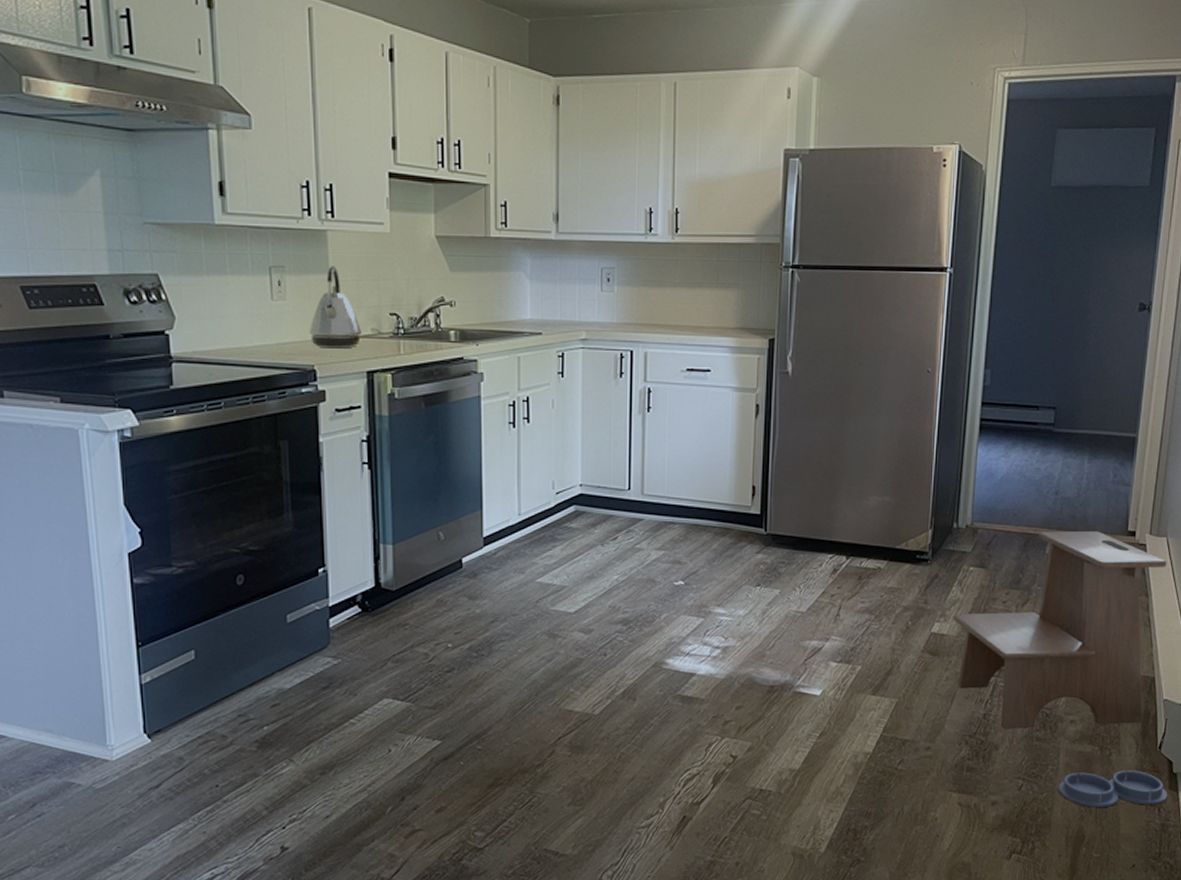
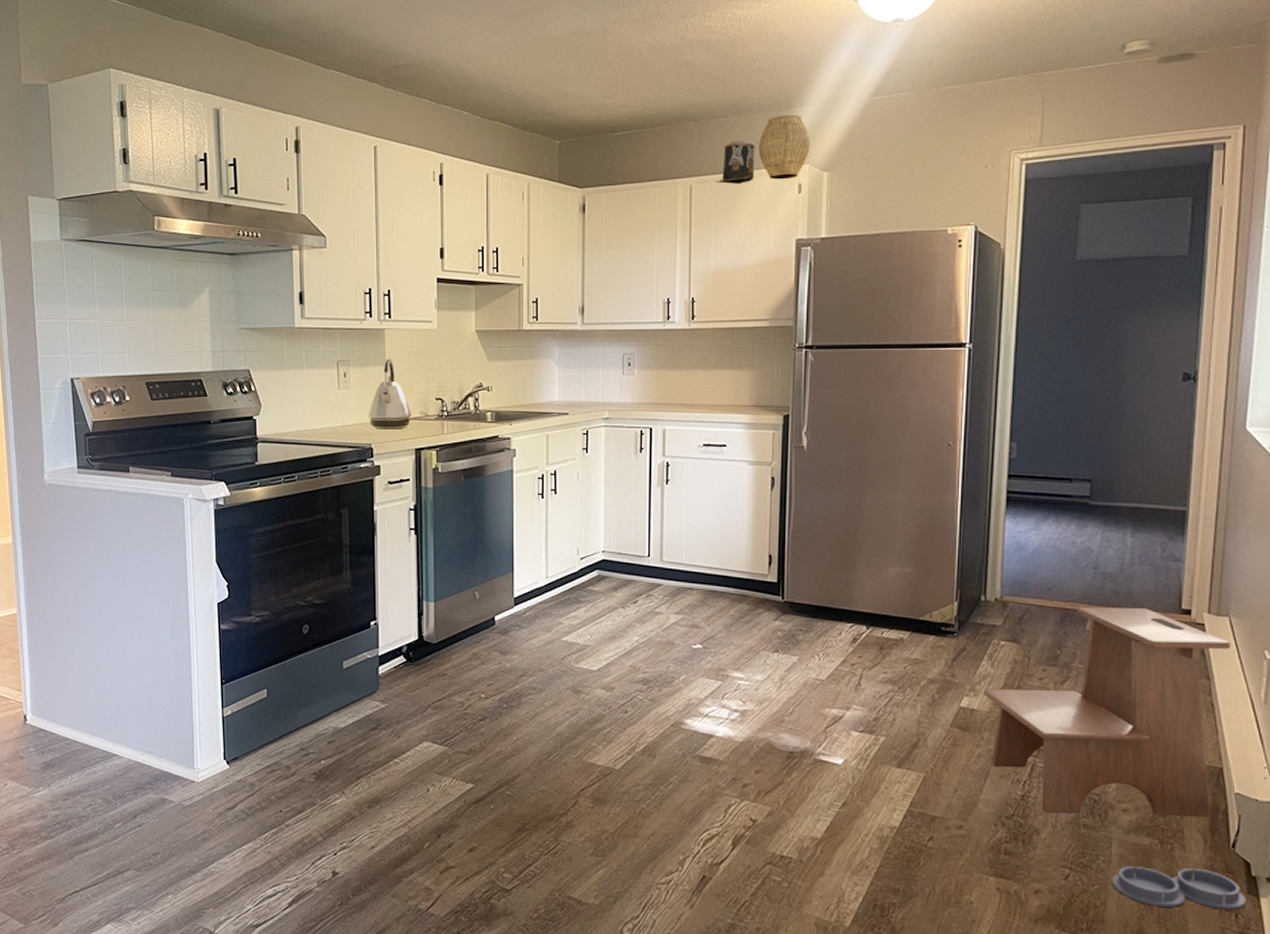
canister: none [701,35,743,85] -> present [715,141,755,185]
woven basket: none [747,10,800,83] -> present [759,114,810,180]

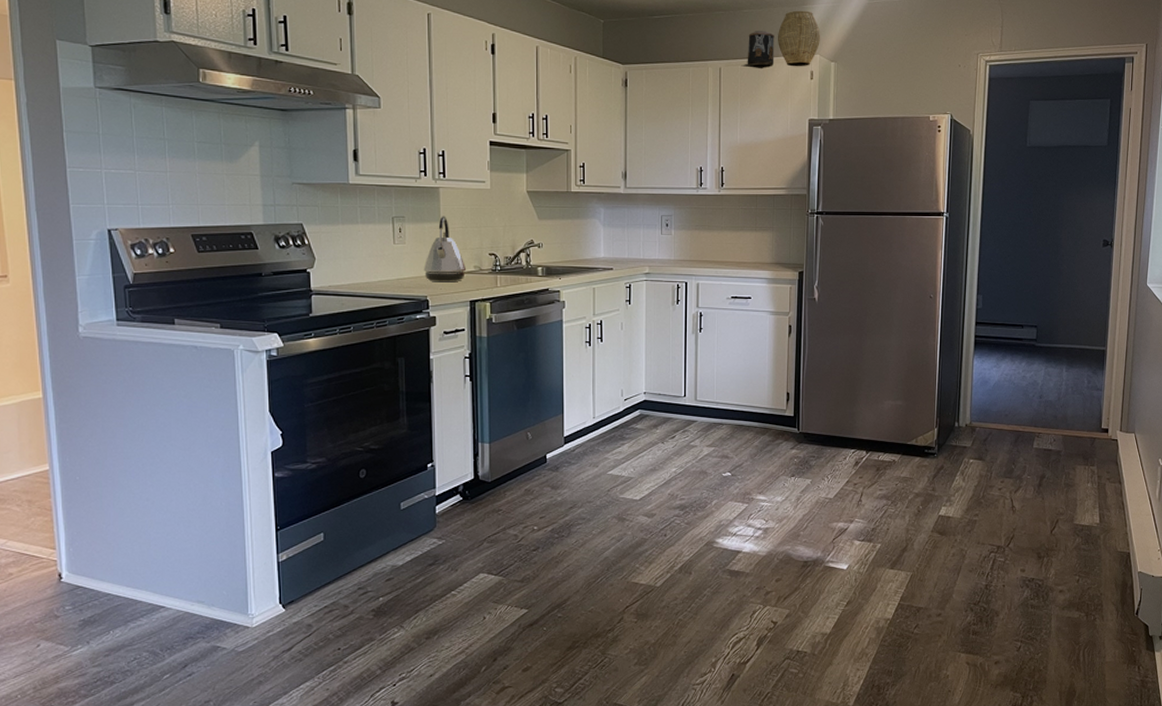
step stool: present [983,607,1231,818] -> none [957,429,1136,598]
pet bowl: present [1112,866,1247,910] -> none [1052,633,1146,666]

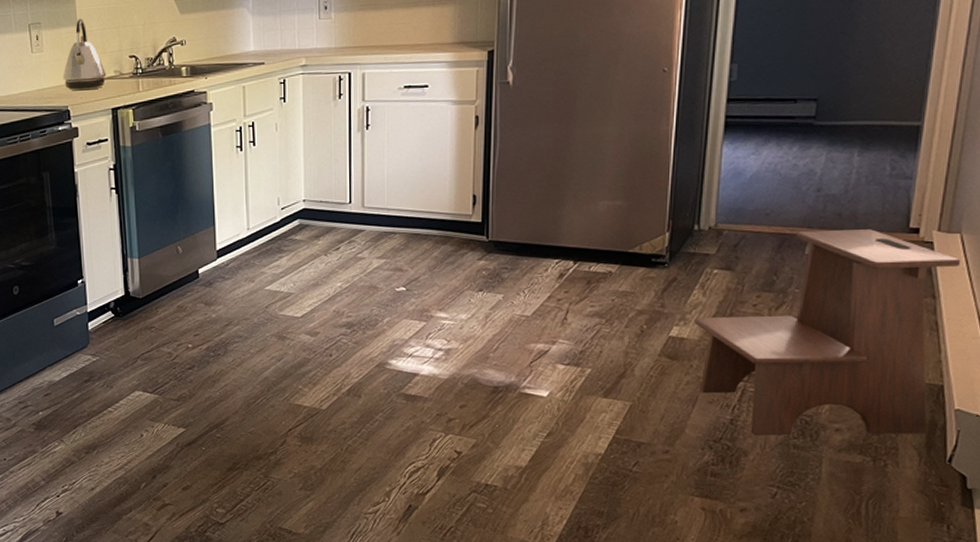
step stool: none [957,429,1136,598] -> present [694,229,961,436]

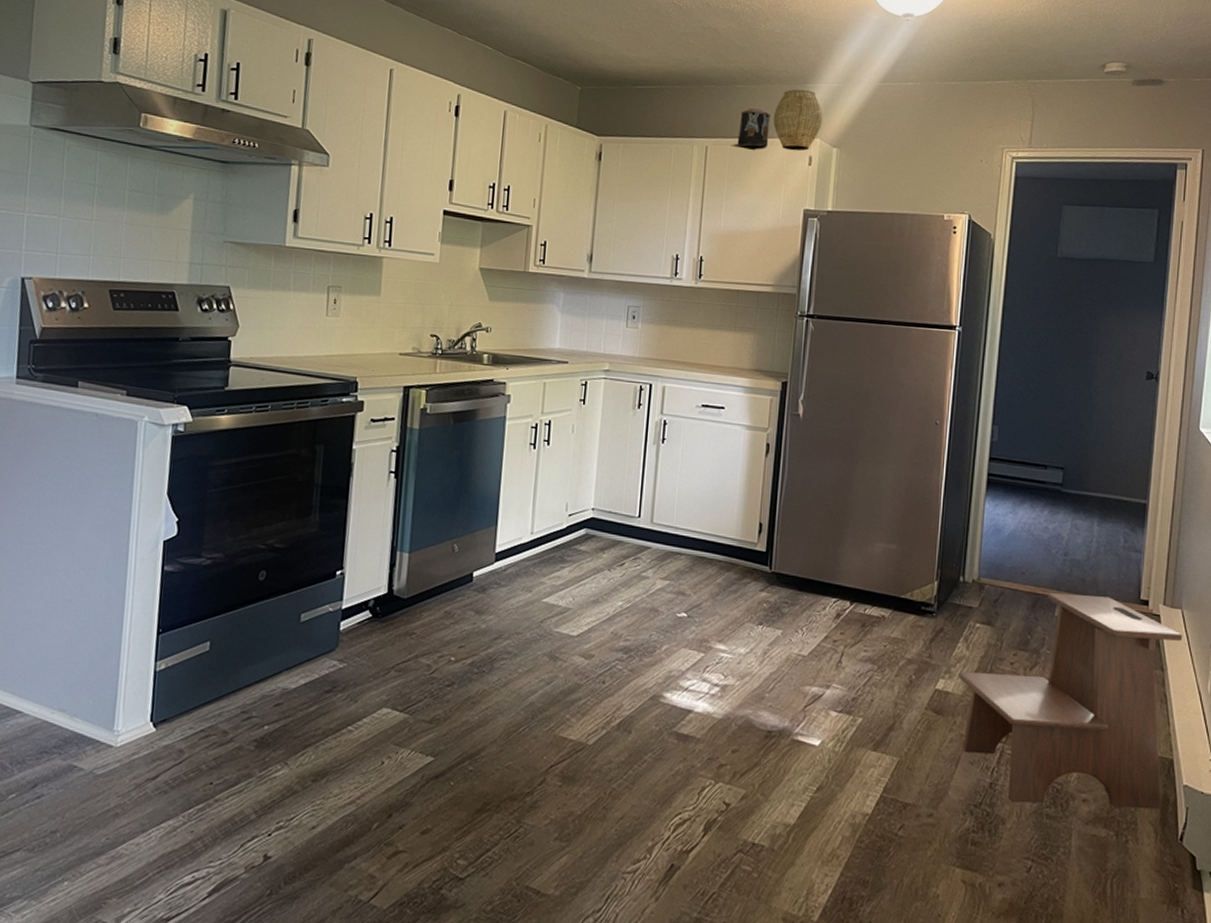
kettle: present [62,18,107,91] -> none [355,289,404,364]

